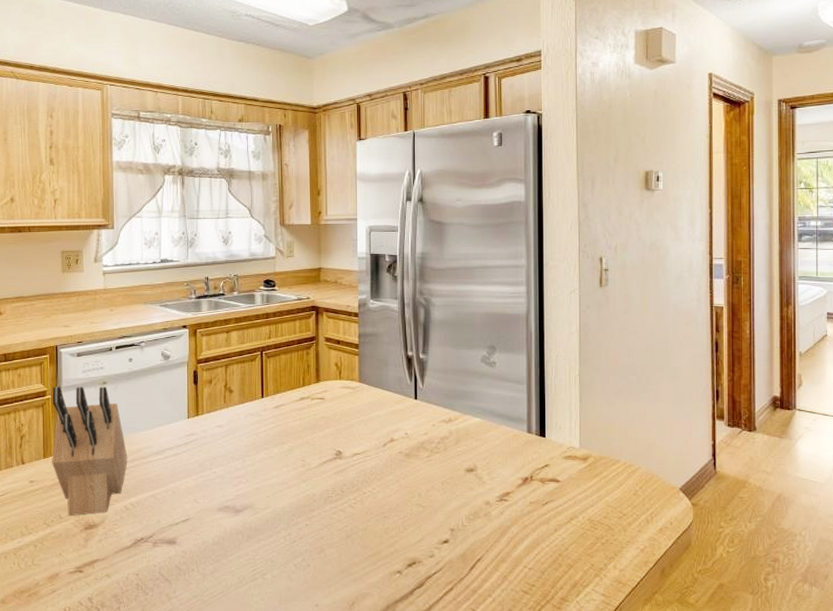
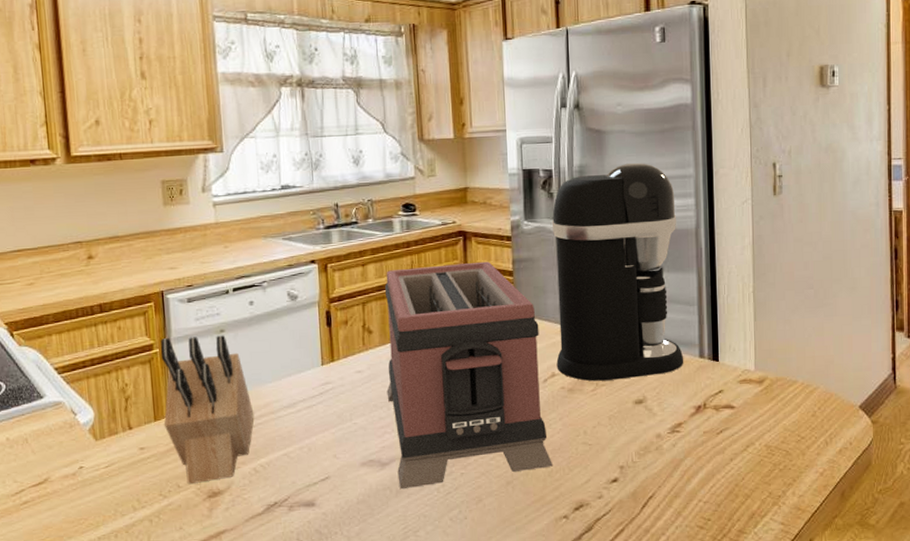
toaster: none [243,334,390,535] -> present [385,261,554,490]
coffee maker: none [395,253,513,448] -> present [551,163,684,381]

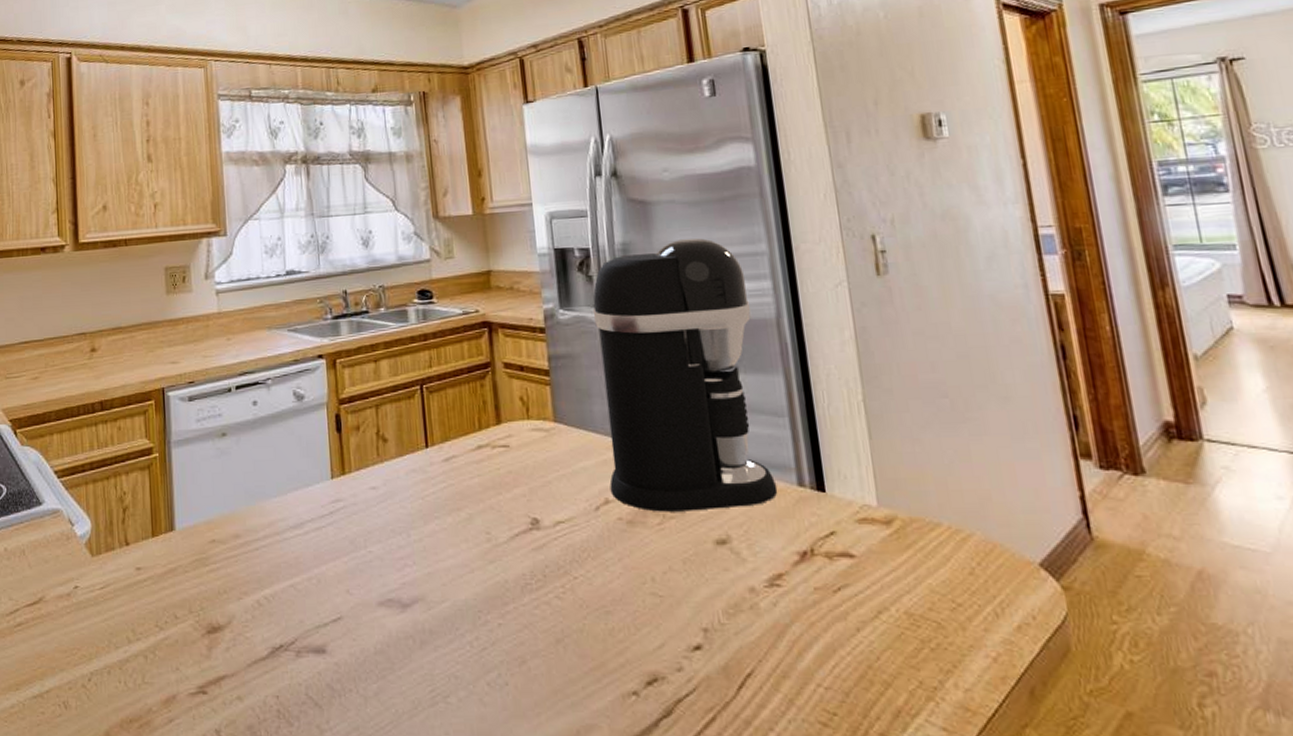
knife block: present [160,335,255,485] -> none [160,439,258,616]
toaster: present [385,261,554,490] -> none [401,357,615,640]

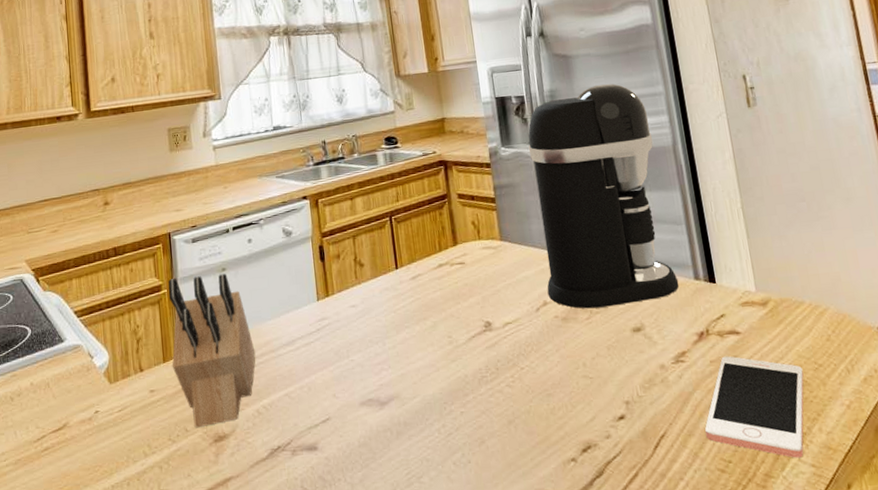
knife block: none [160,439,258,616] -> present [168,273,256,429]
cell phone: none [804,583,937,718] -> present [705,356,804,458]

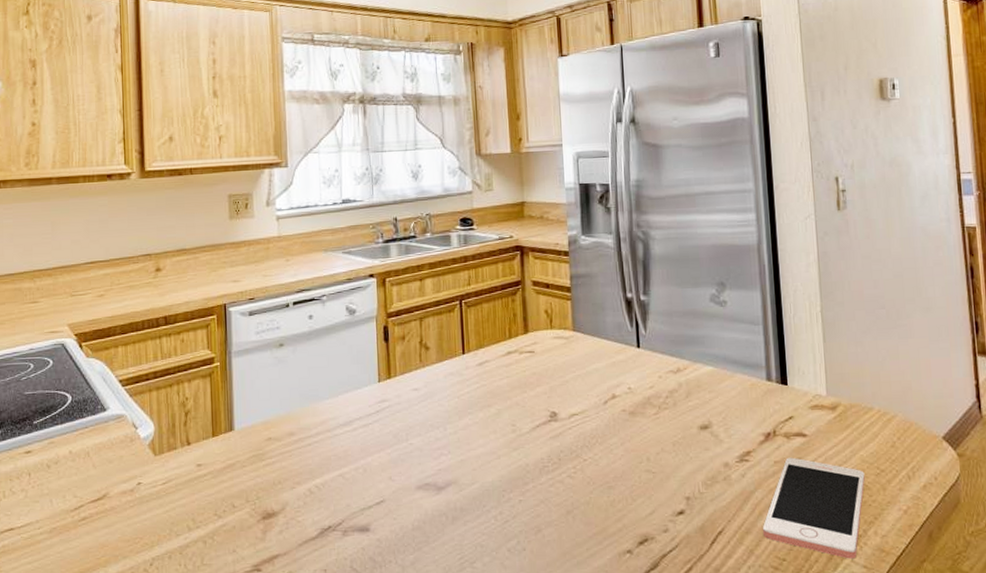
knife block: present [168,273,256,429] -> none [221,349,311,505]
coffee maker: present [528,84,679,309] -> none [609,177,751,404]

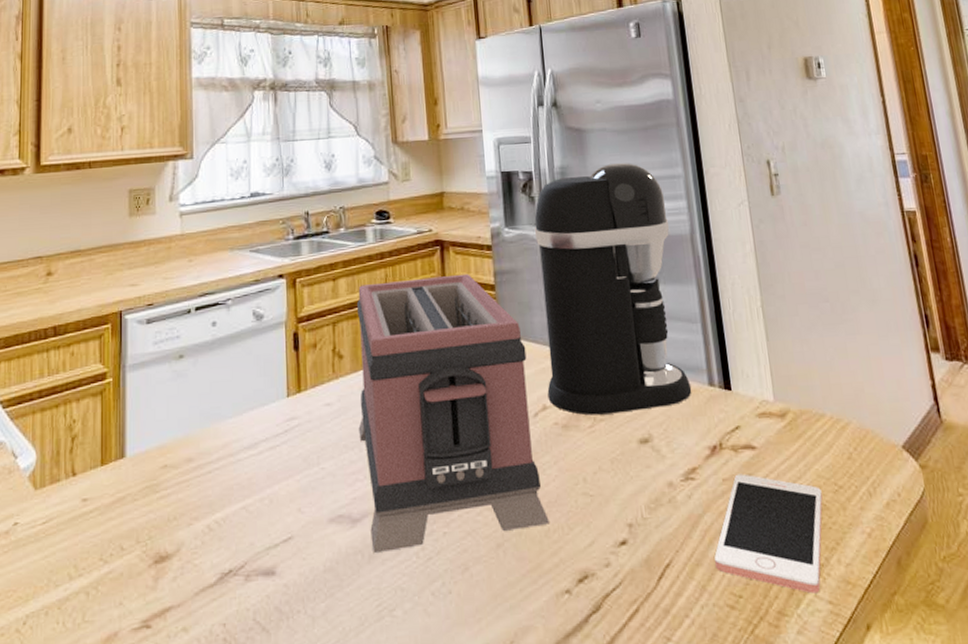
toaster: none [442,276,616,516] -> present [357,273,551,554]
coffee maker: none [609,177,751,404] -> present [534,163,692,416]

